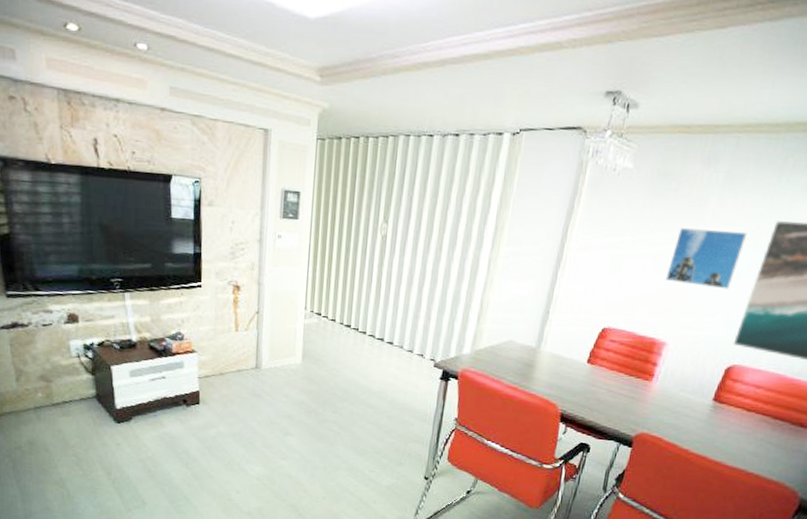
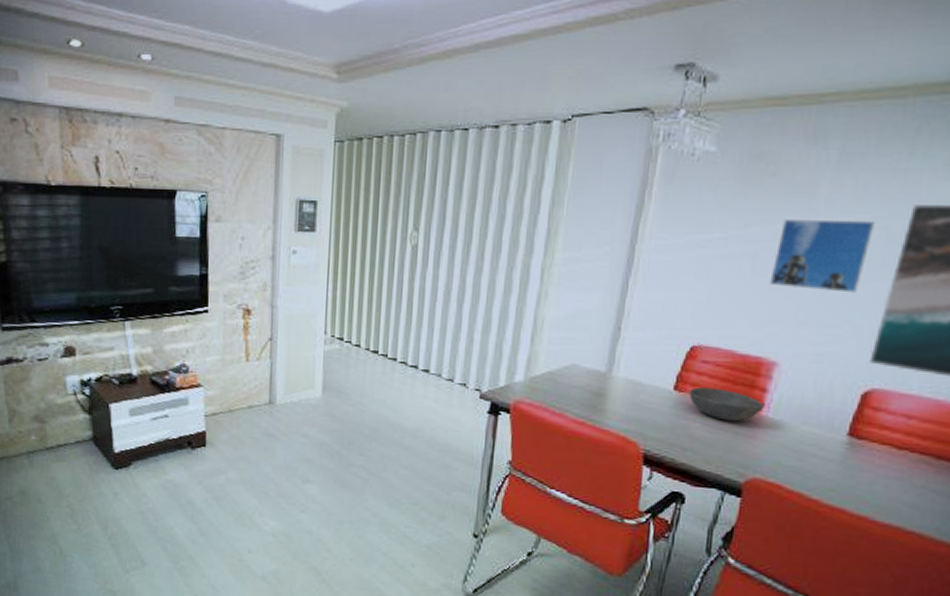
bowl: none [598,361,655,389] -> present [689,387,765,422]

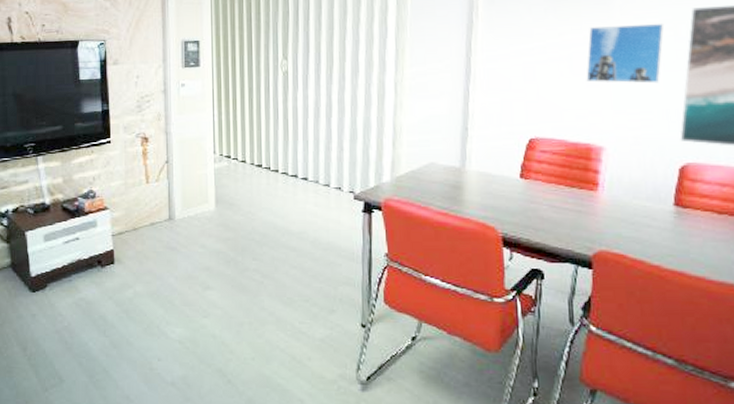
bowl: present [689,387,765,422] -> none [534,173,599,201]

